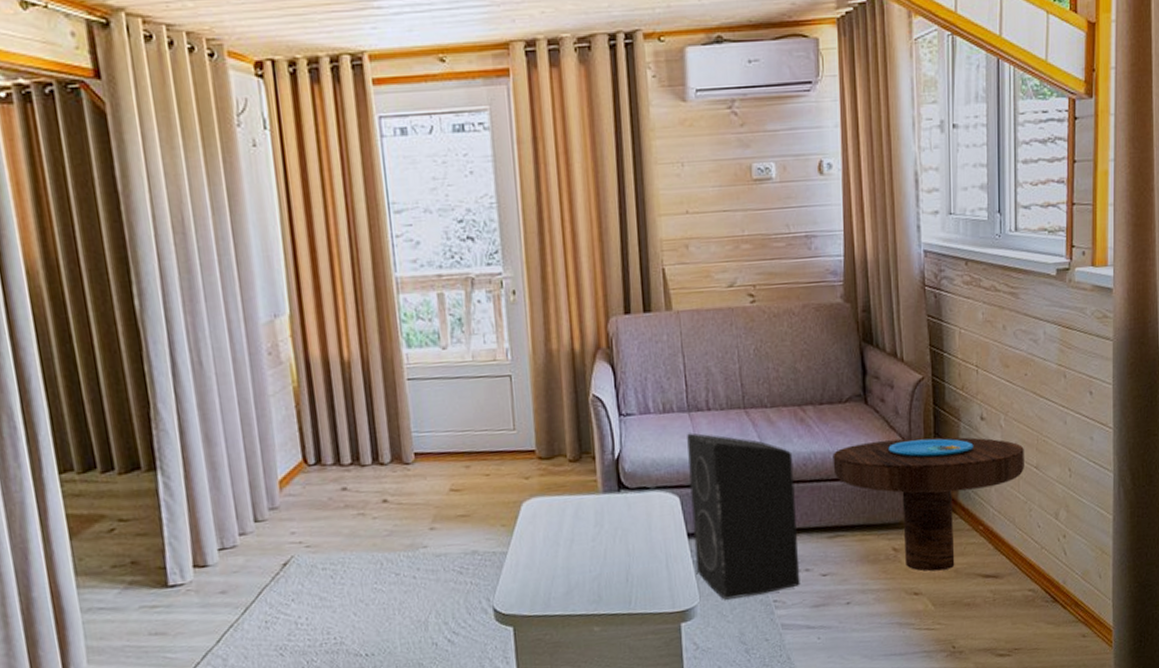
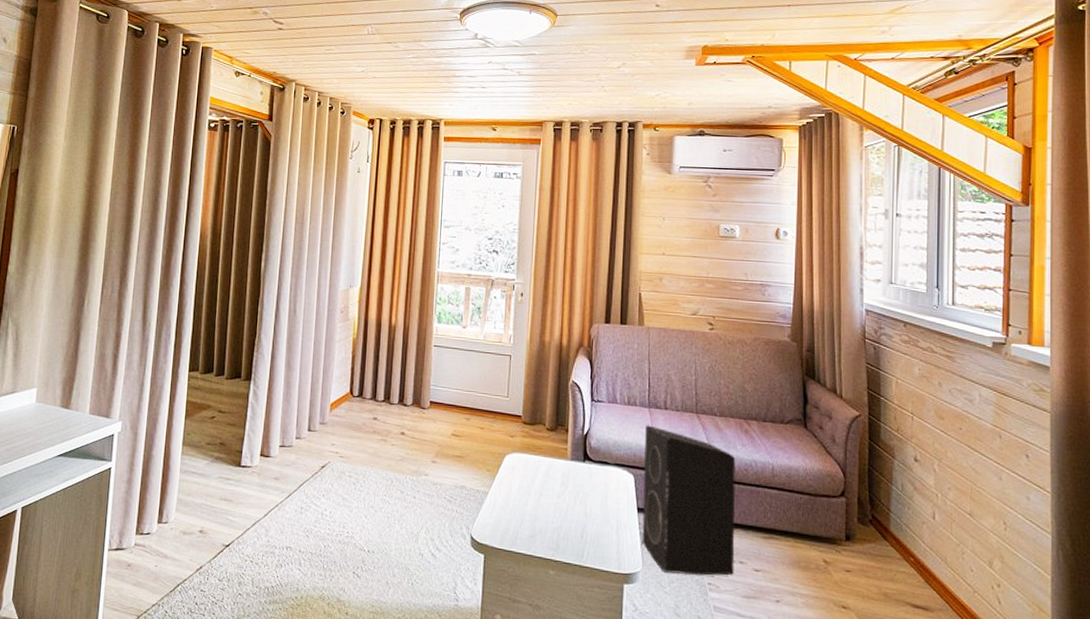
side table: present [833,437,1024,572] -> none [772,461,957,591]

